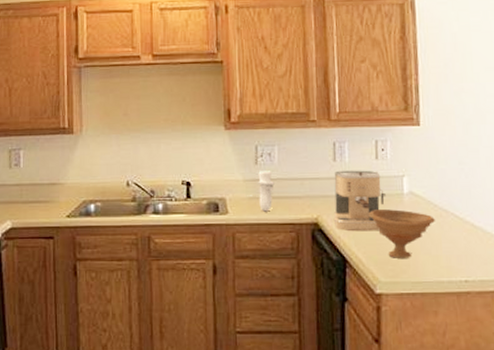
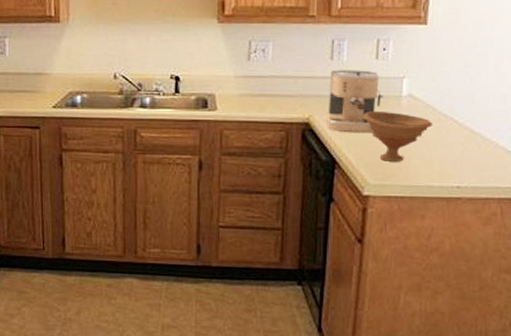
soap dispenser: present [247,171,274,212] -> none [237,67,267,110]

